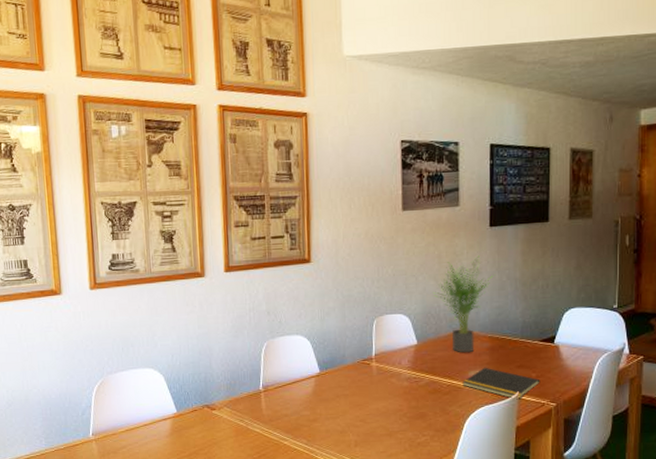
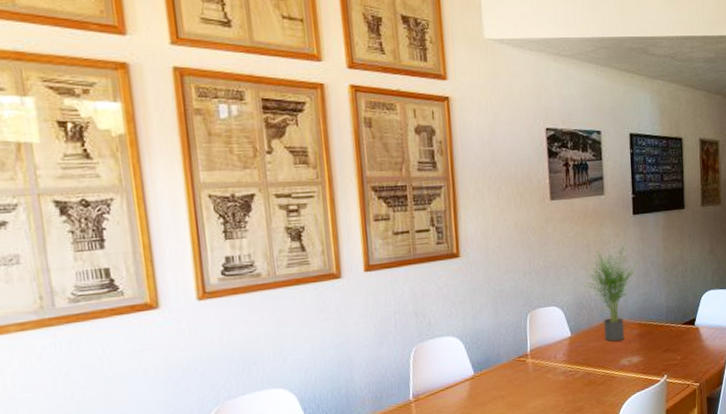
notepad: present [462,367,540,400] -> none [615,354,685,384]

